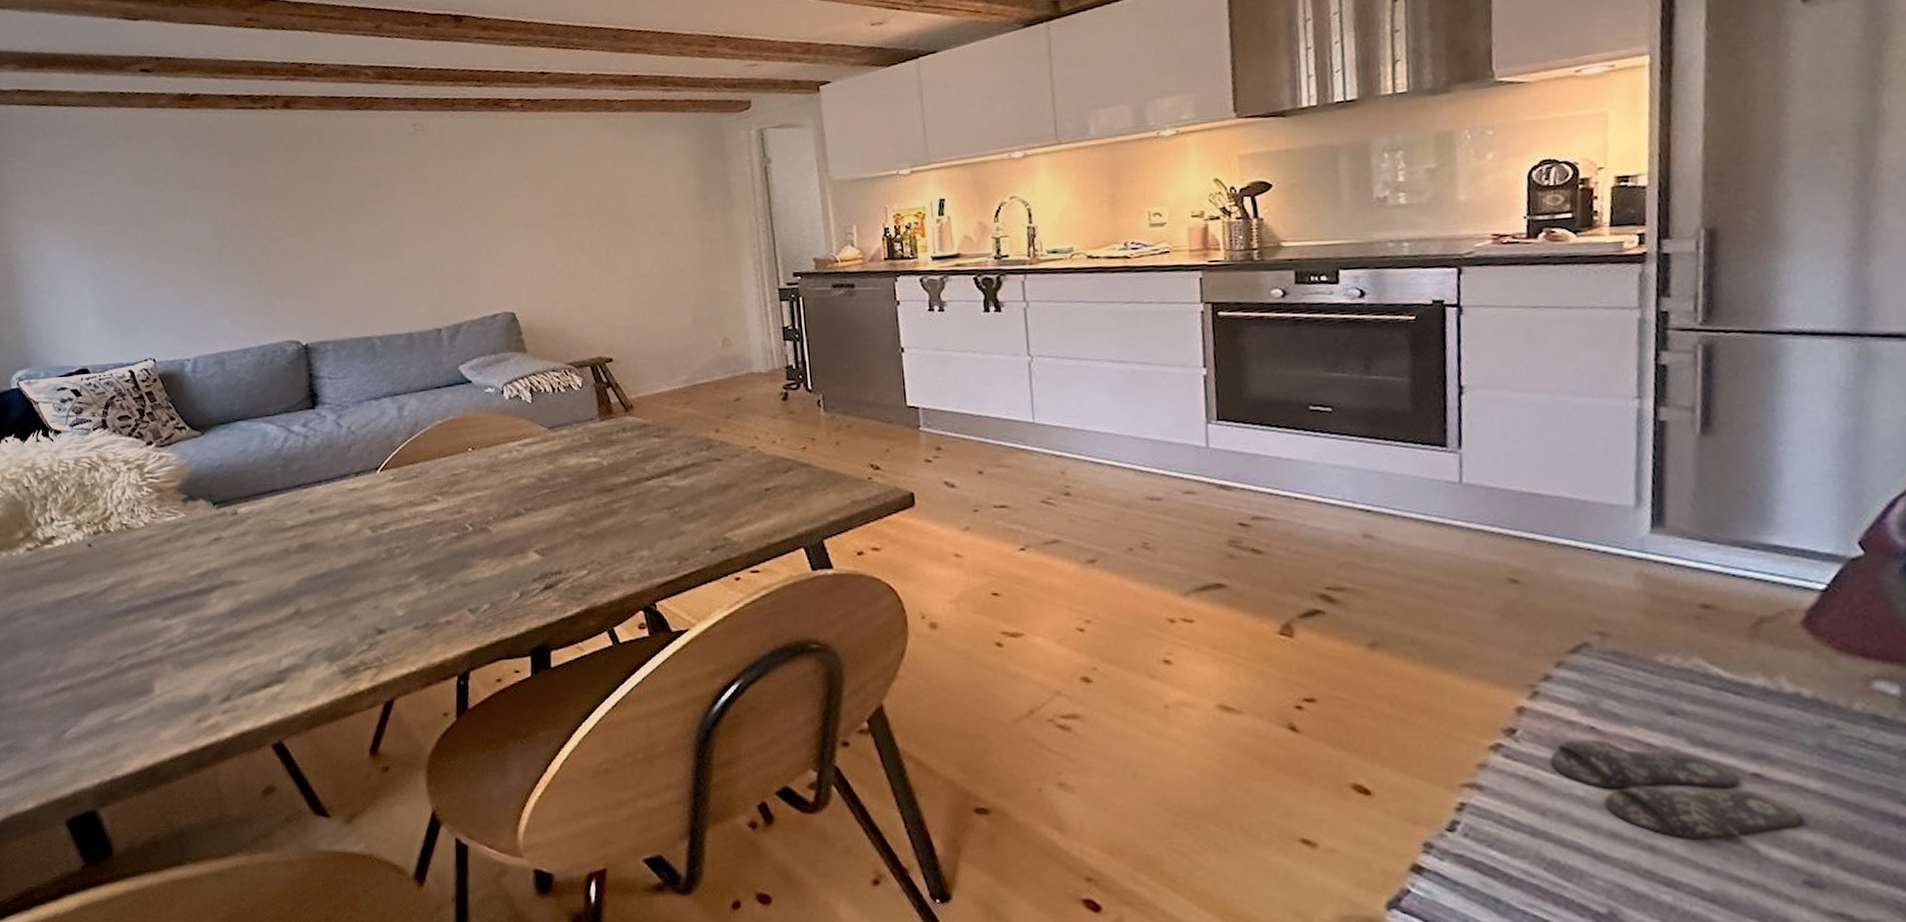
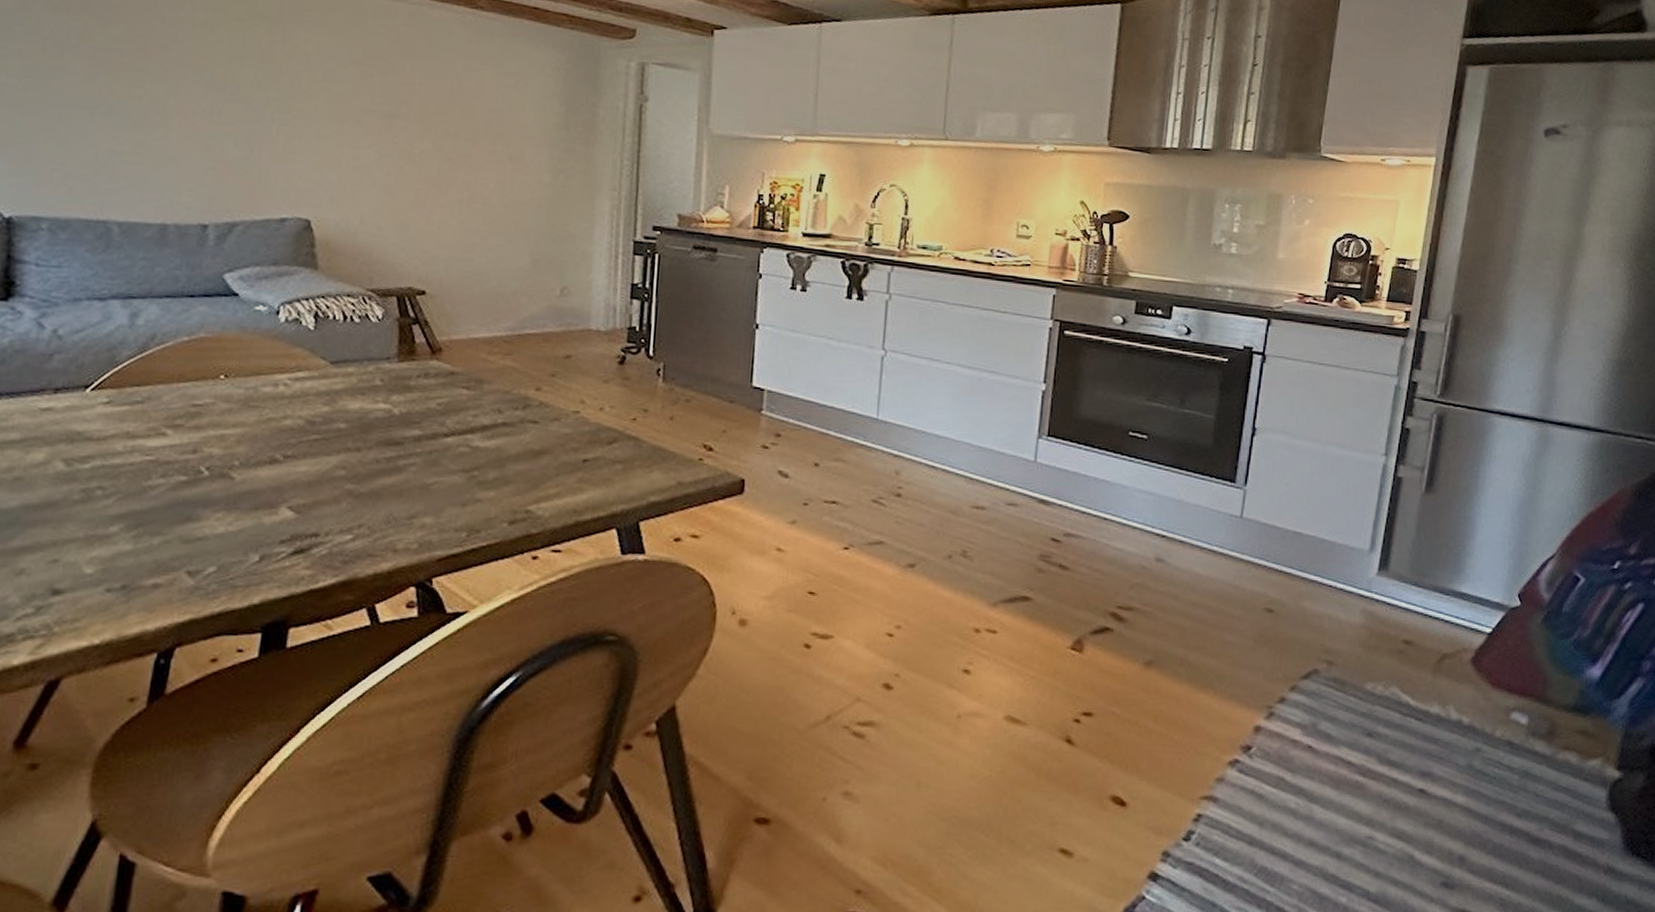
slippers: present [1549,739,1802,840] -> none [1273,756,1448,847]

